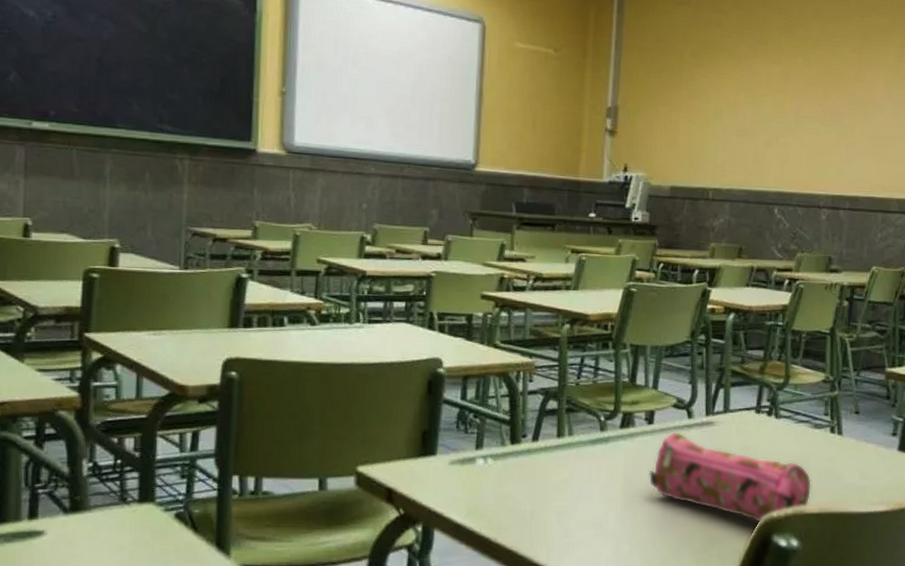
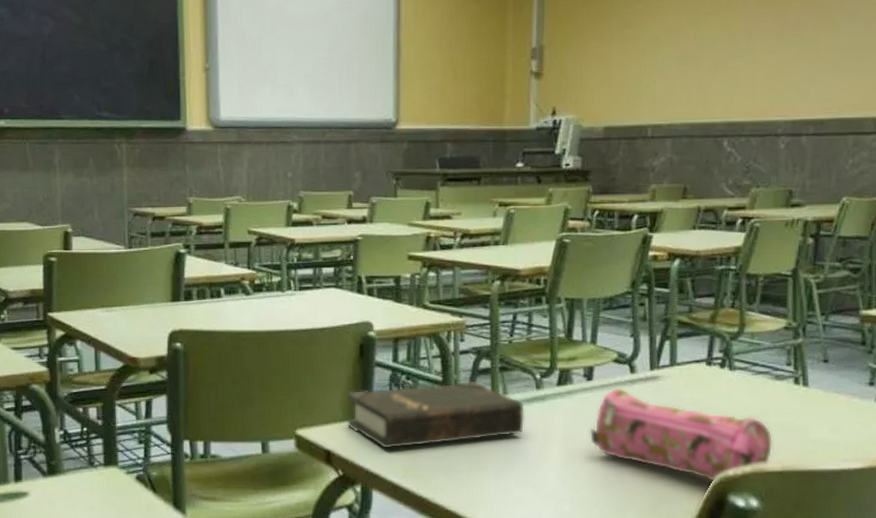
hardback book: none [411,421,589,488] -> present [347,381,524,449]

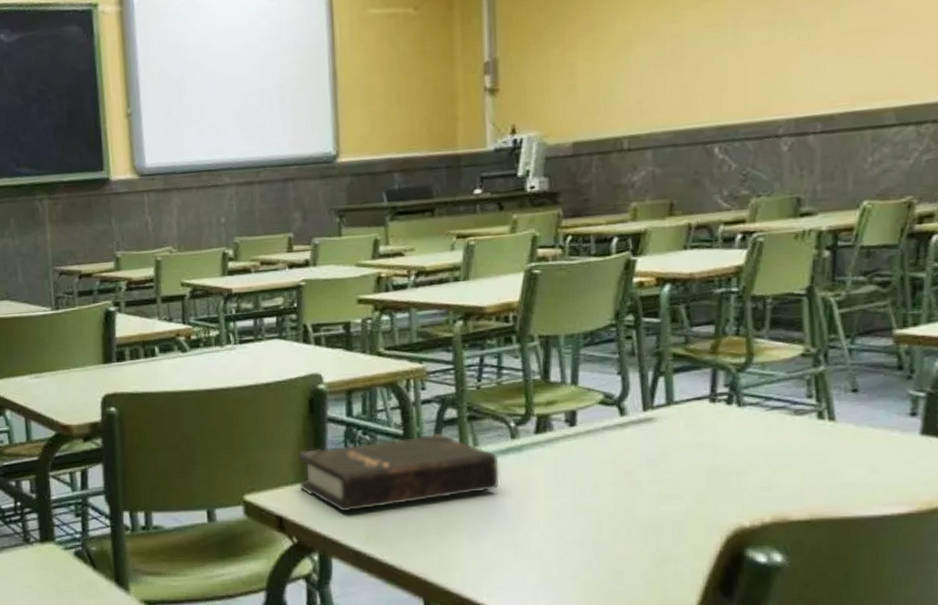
pencil case: present [589,388,774,482] -> none [575,433,797,536]

